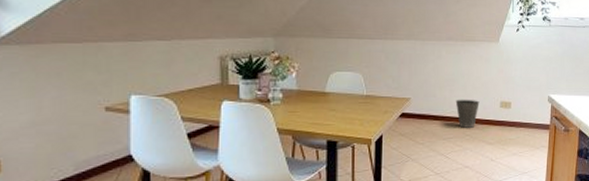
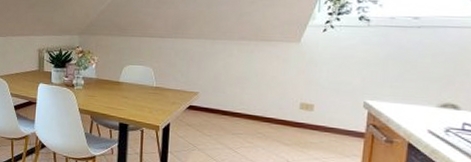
waste basket: present [455,99,480,128] -> none [247,97,275,127]

